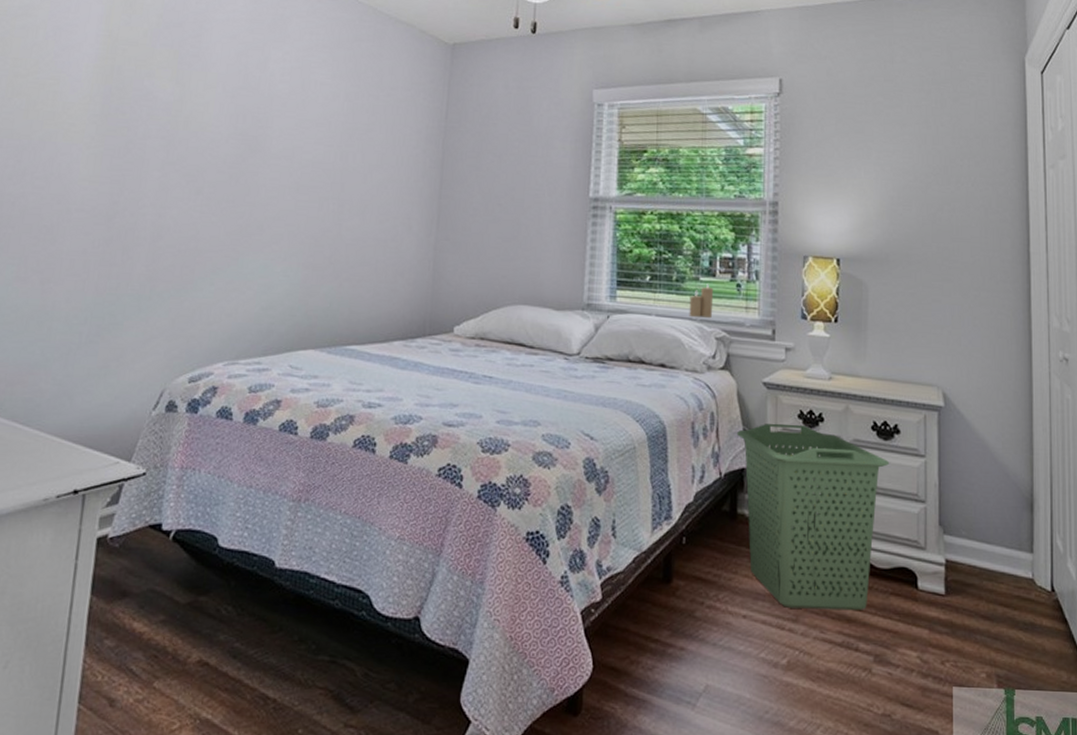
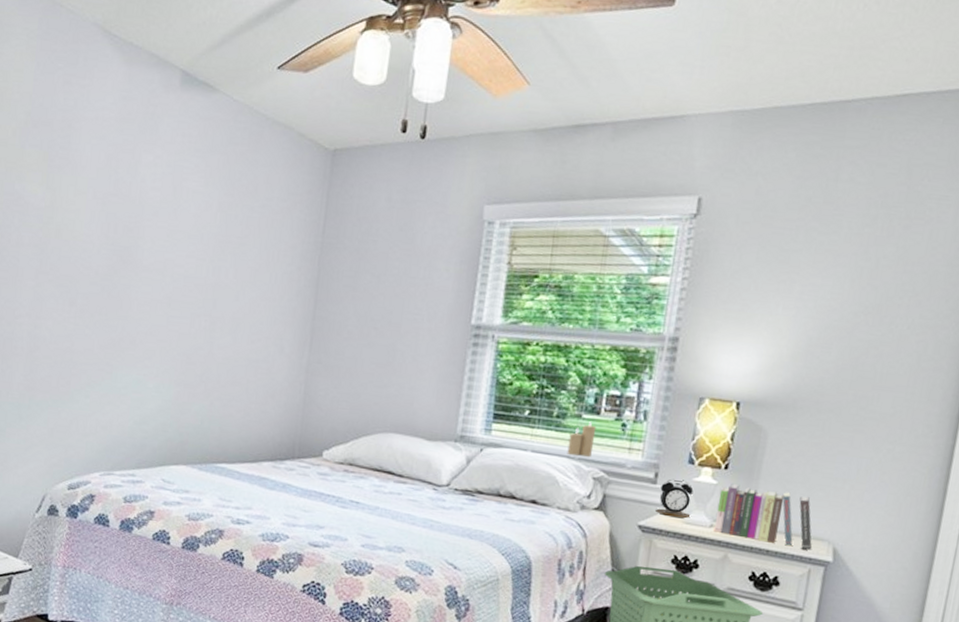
alarm clock: none [776,334,811,373] -> present [654,478,693,519]
books: none [833,335,923,396] -> present [713,483,812,550]

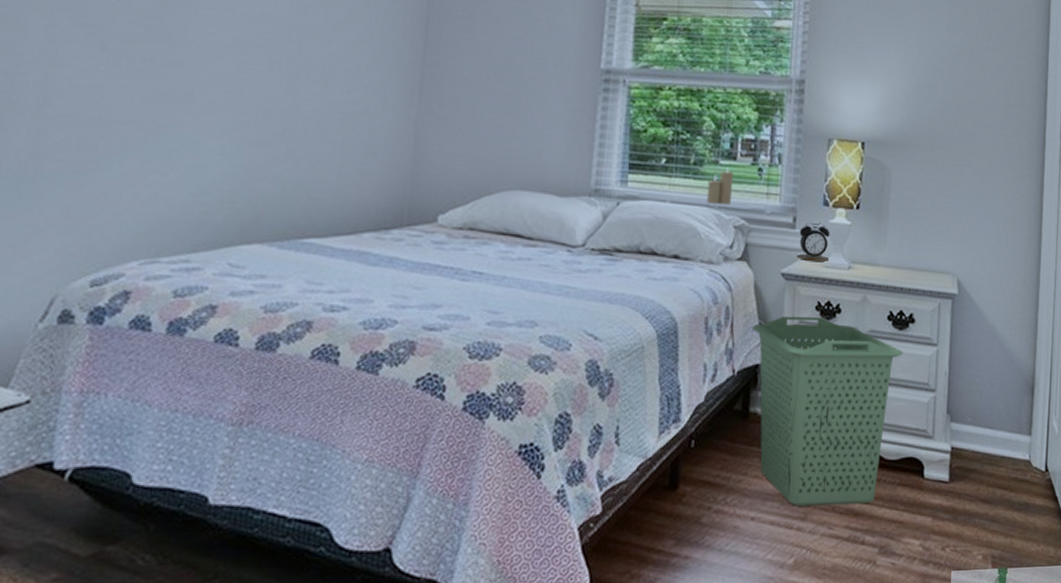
books: present [713,483,812,550] -> none [852,222,939,284]

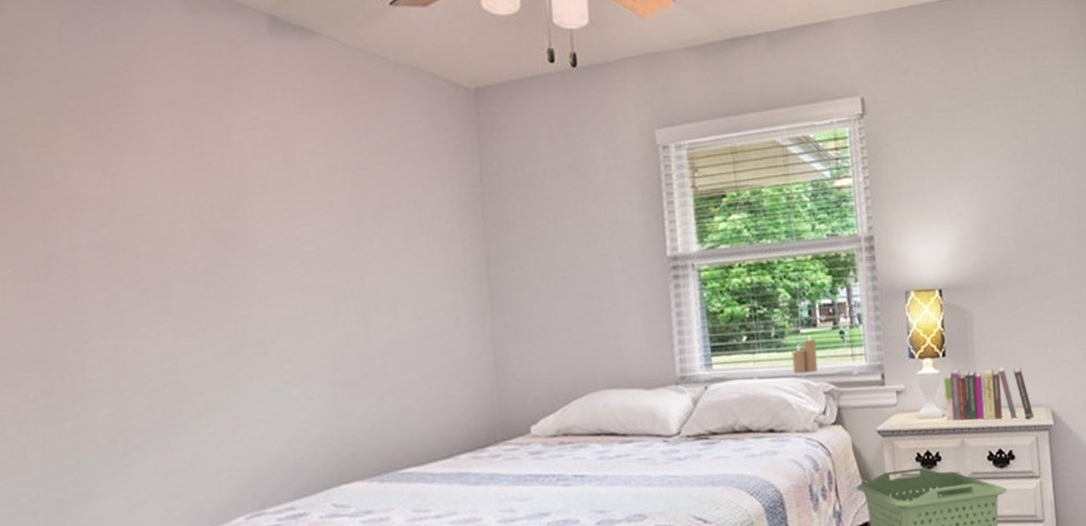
alarm clock: present [795,222,831,263] -> none [889,376,924,416]
books: none [852,222,939,284] -> present [943,367,1033,421]

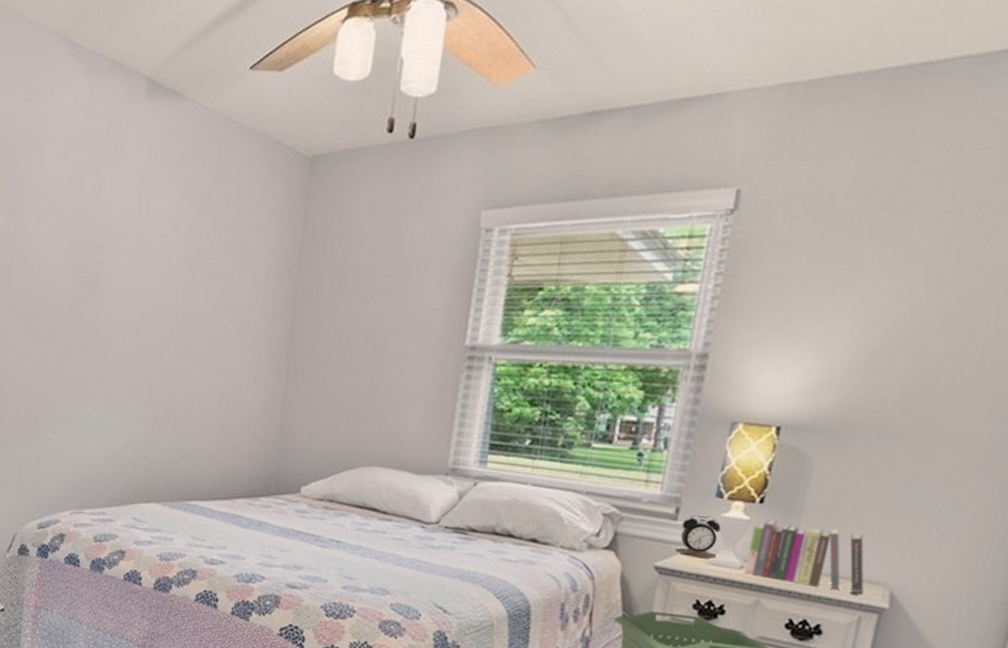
candle: present [791,335,818,375] -> none [573,451,608,492]
alarm clock: none [889,376,924,416] -> present [674,514,721,559]

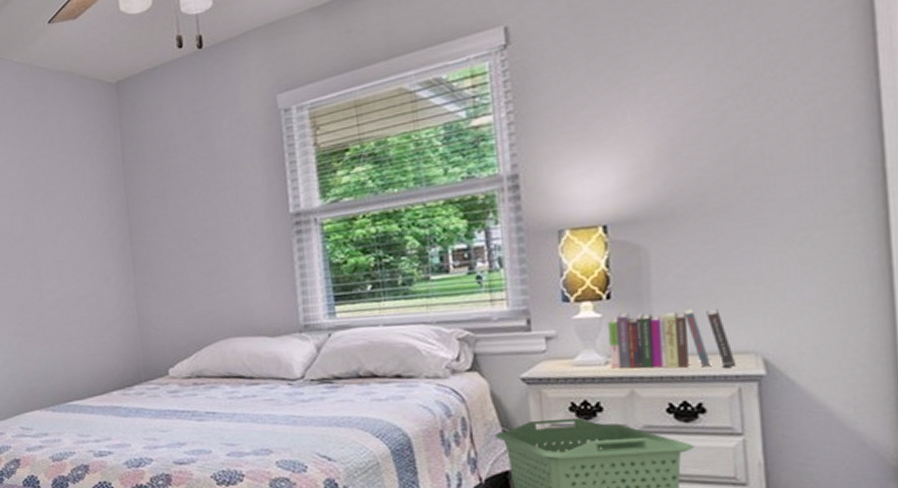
alarm clock: present [674,514,721,559] -> none [536,321,581,363]

